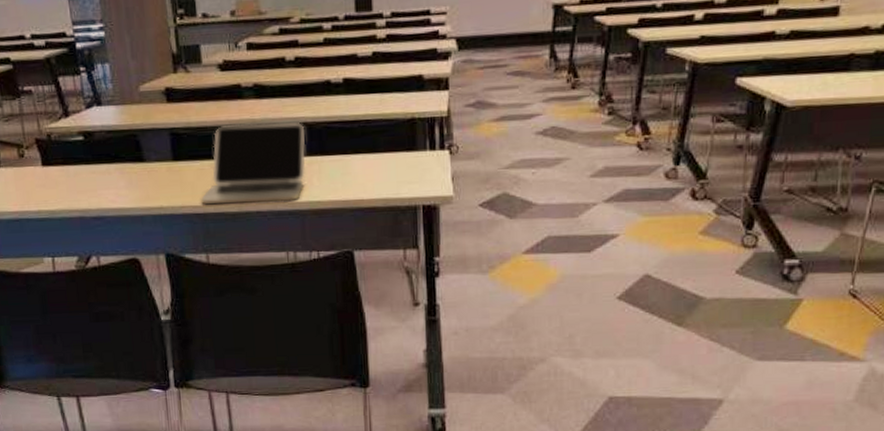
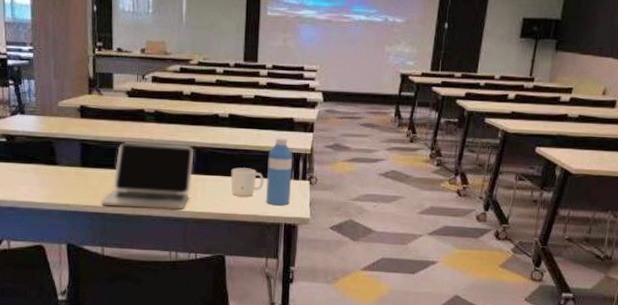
mug: none [352,142,393,177] -> present [230,167,264,197]
water bottle: none [395,101,427,185] -> present [266,138,293,206]

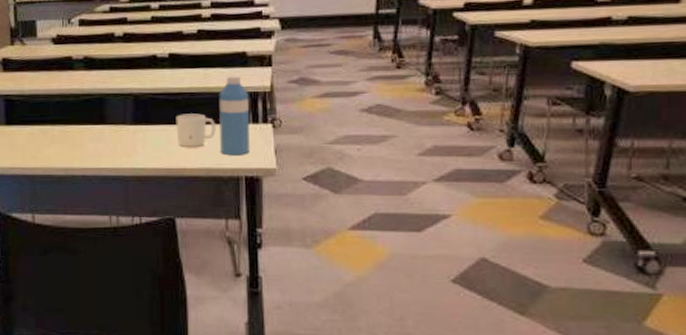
laptop: present [101,142,193,210] -> none [29,92,131,168]

